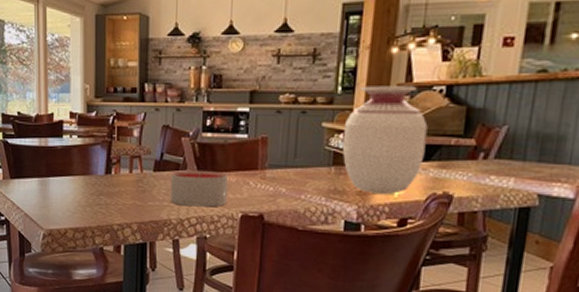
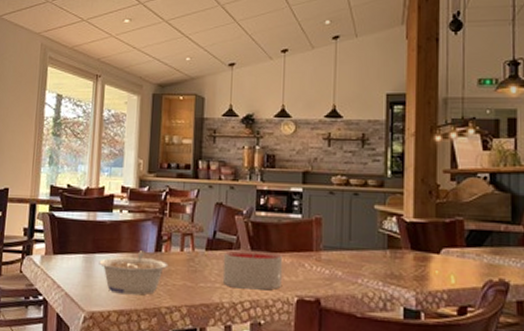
legume: none [53,173,119,214] -> present [99,251,169,295]
vase: present [342,86,428,194] -> none [395,171,477,280]

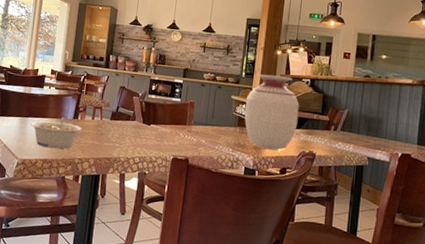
candle: present [222,249,282,290] -> none [120,121,165,150]
vase: none [395,171,477,280] -> present [244,74,299,150]

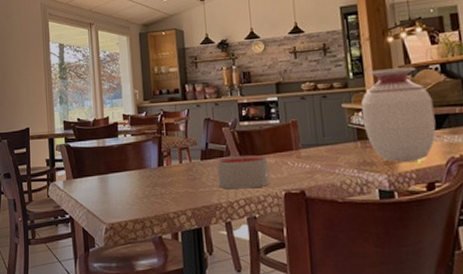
legume: present [31,117,83,149] -> none [112,167,171,206]
candle: none [120,121,165,150] -> present [216,154,269,189]

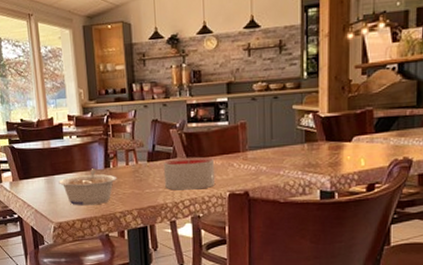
legume: none [112,167,171,206] -> present [58,168,118,206]
vase: present [360,66,436,162] -> none [312,66,385,164]

